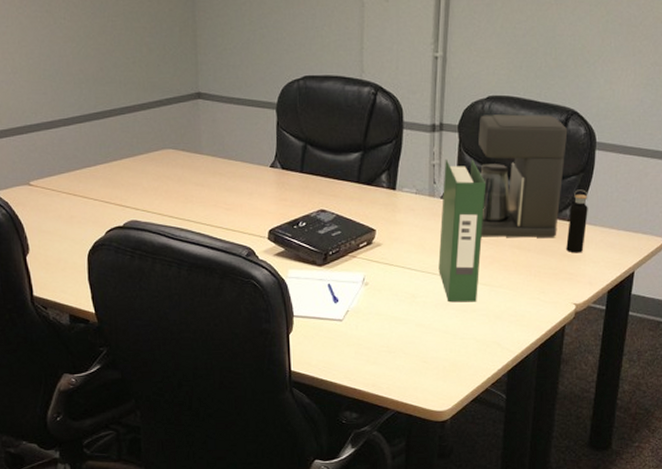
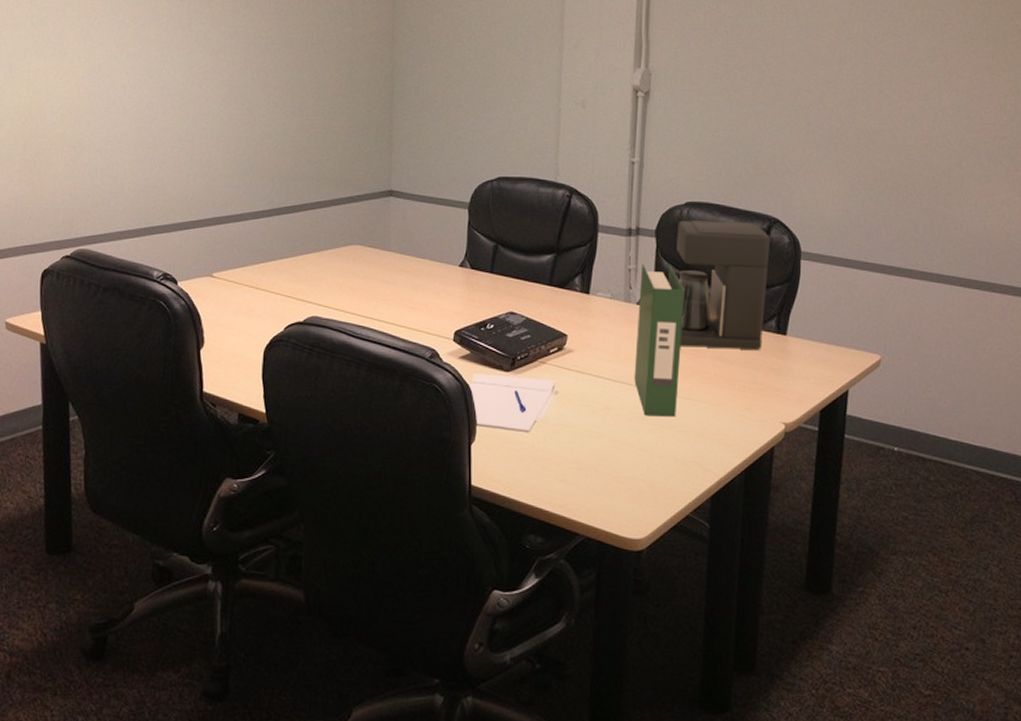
water bottle: present [566,189,588,253] -> none [772,300,795,368]

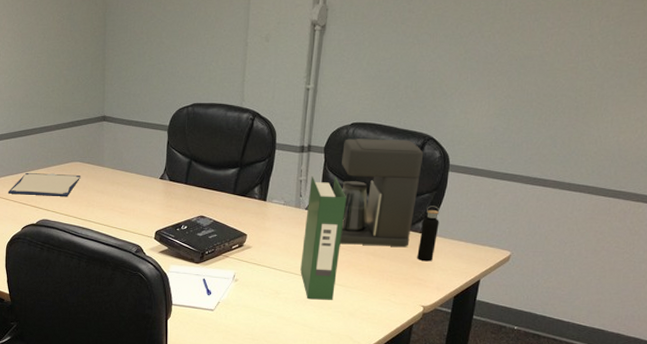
notepad: none [268,257,361,287] -> present [8,172,80,196]
water bottle: none [772,300,795,368] -> present [417,206,440,262]

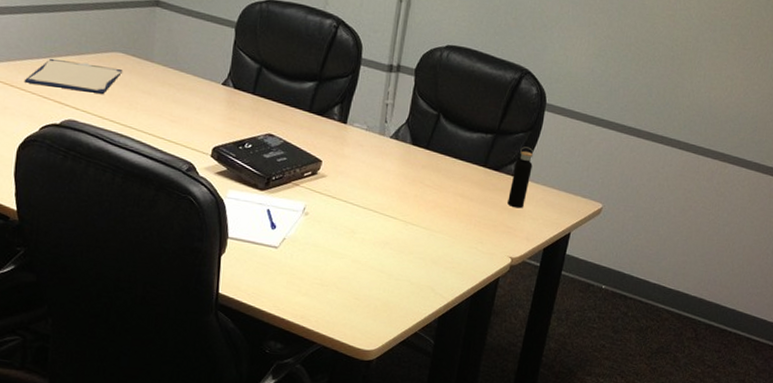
binder: present [300,175,347,300] -> none [380,99,437,245]
coffee maker: present [339,139,424,247] -> none [426,62,521,190]

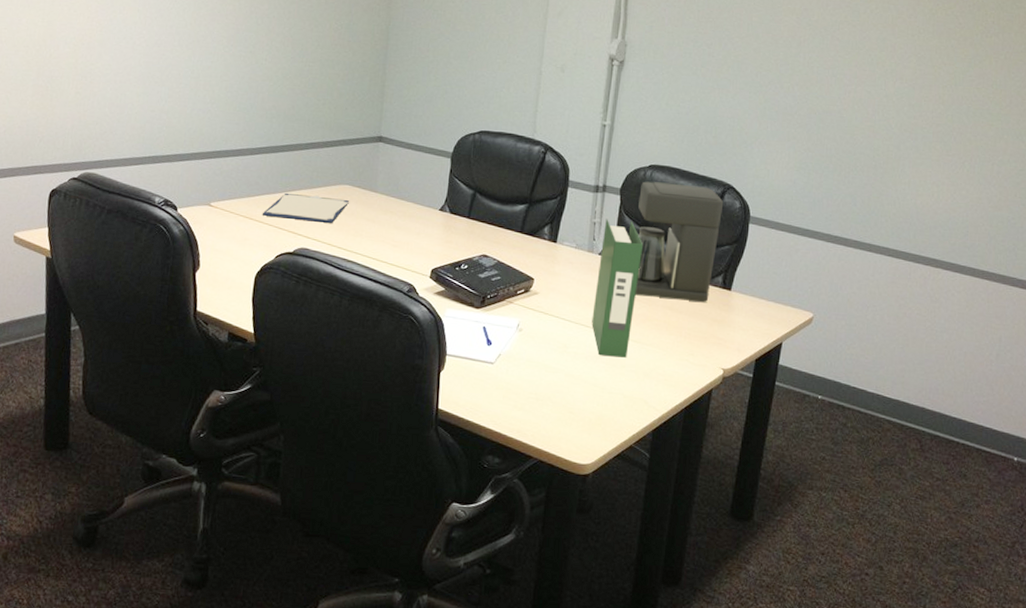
binder: none [380,99,437,245] -> present [592,218,644,358]
coffee maker: none [426,62,521,190] -> present [635,181,724,302]
water bottle: present [507,146,534,208] -> none [717,259,740,320]

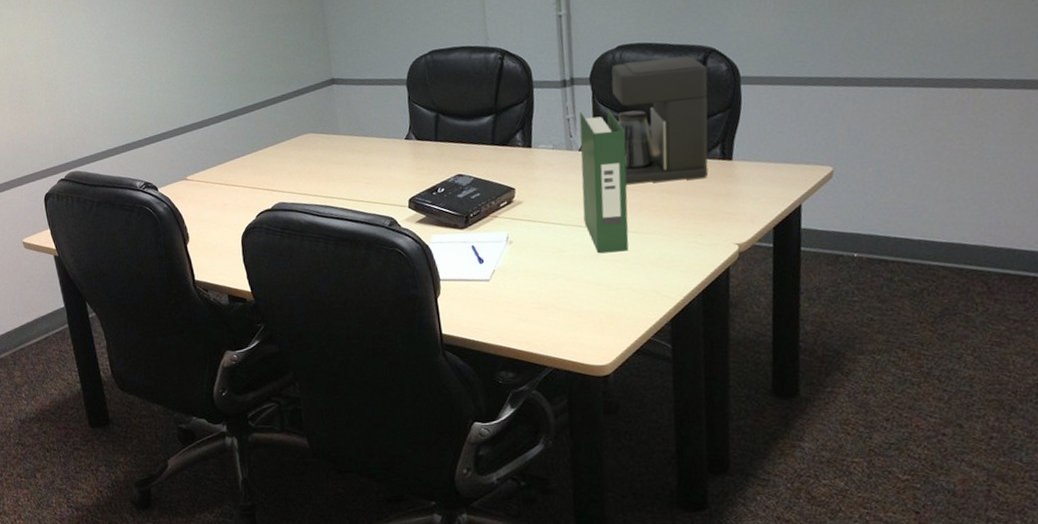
notepad: present [262,192,349,223] -> none [235,147,315,179]

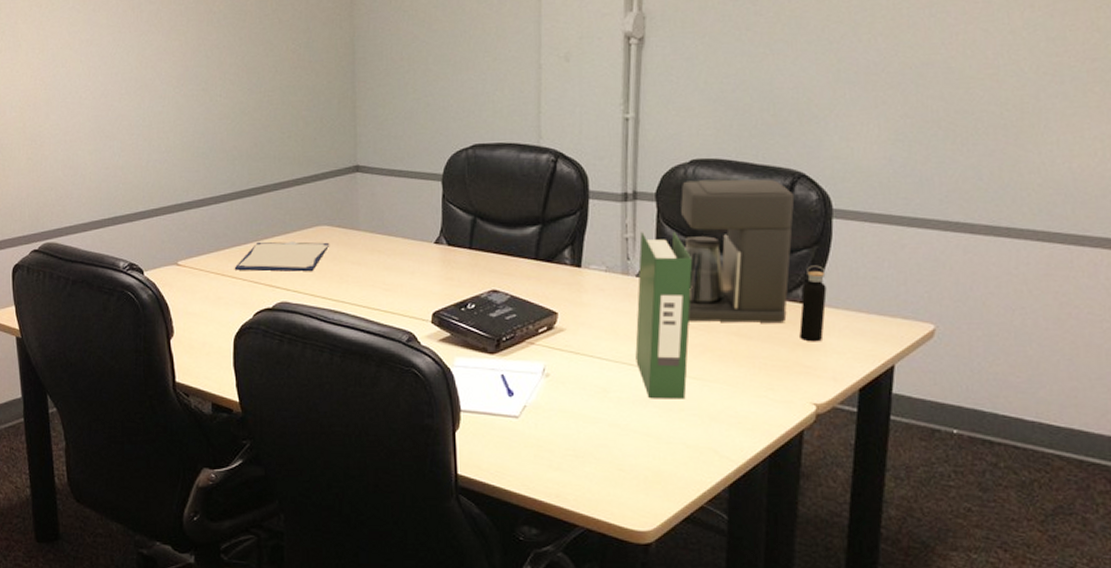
notepad: none [235,147,315,179] -> present [234,241,329,271]
water bottle: none [719,126,741,192] -> present [799,265,827,342]

